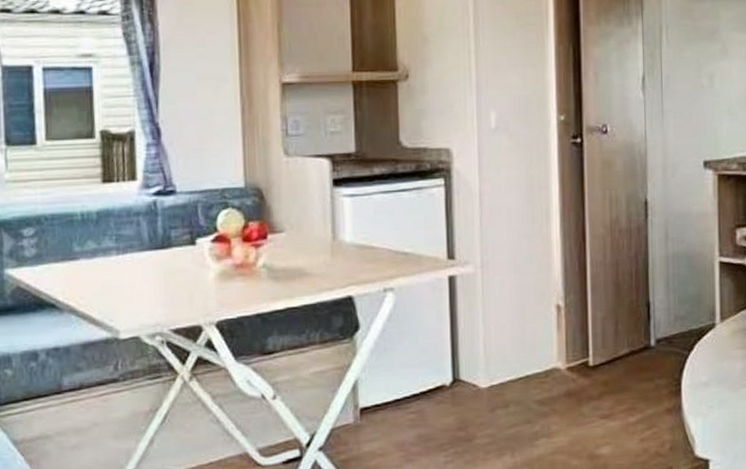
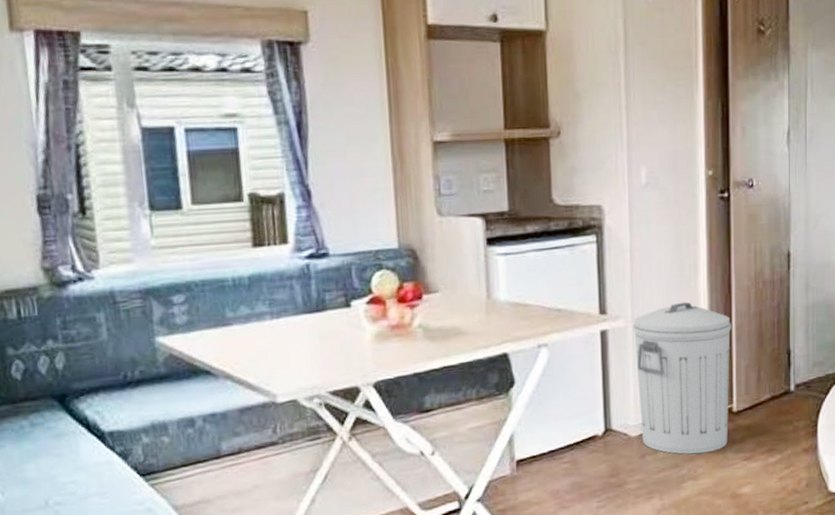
trash can: none [482,249,586,410] -> present [632,301,732,455]

